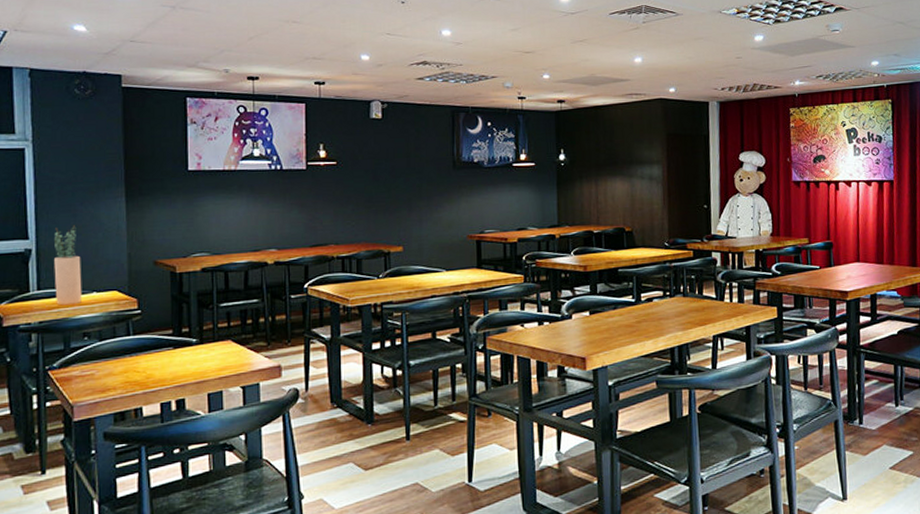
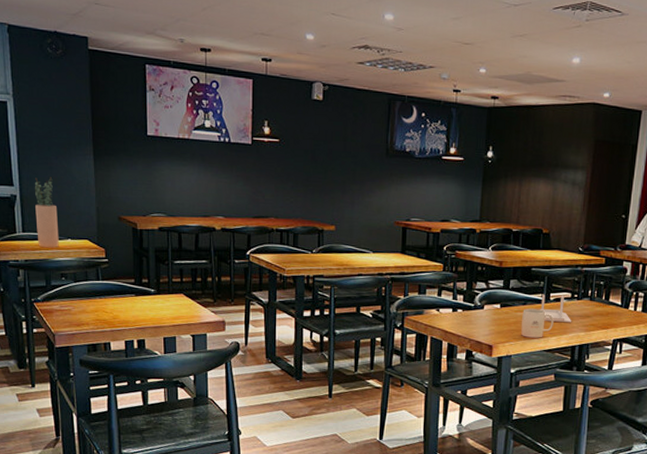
mug: none [613,312,648,344] -> present [521,308,554,338]
napkin holder: none [631,294,666,324] -> present [539,294,571,322]

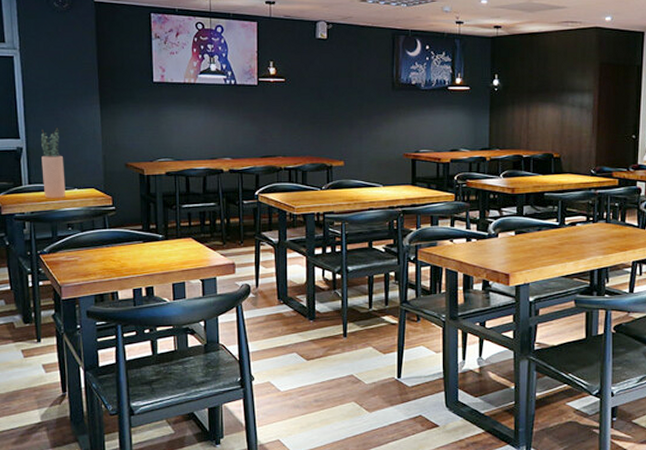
mug: present [521,308,554,338] -> none [537,234,570,264]
napkin holder: present [539,294,571,322] -> none [555,219,588,246]

